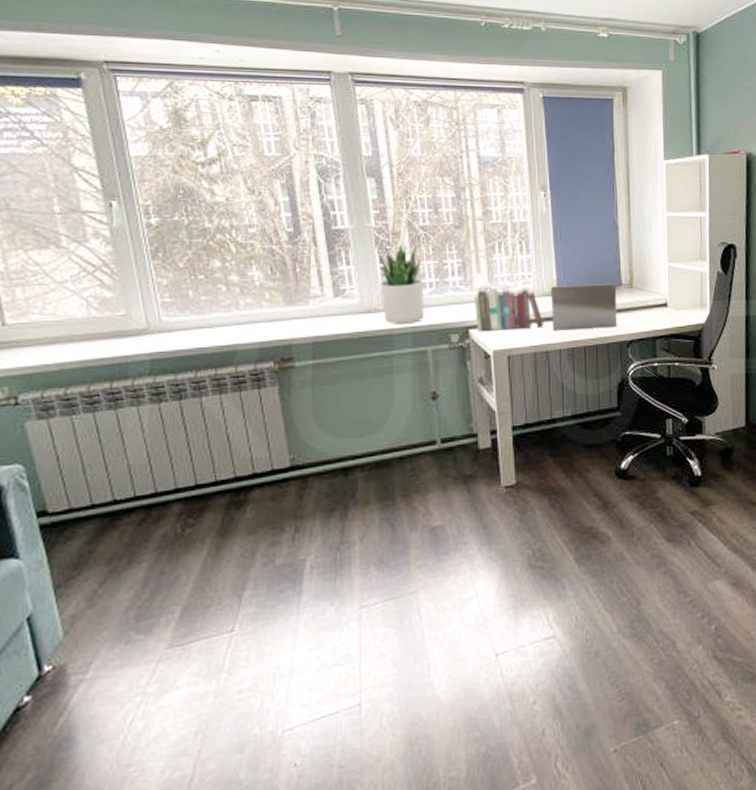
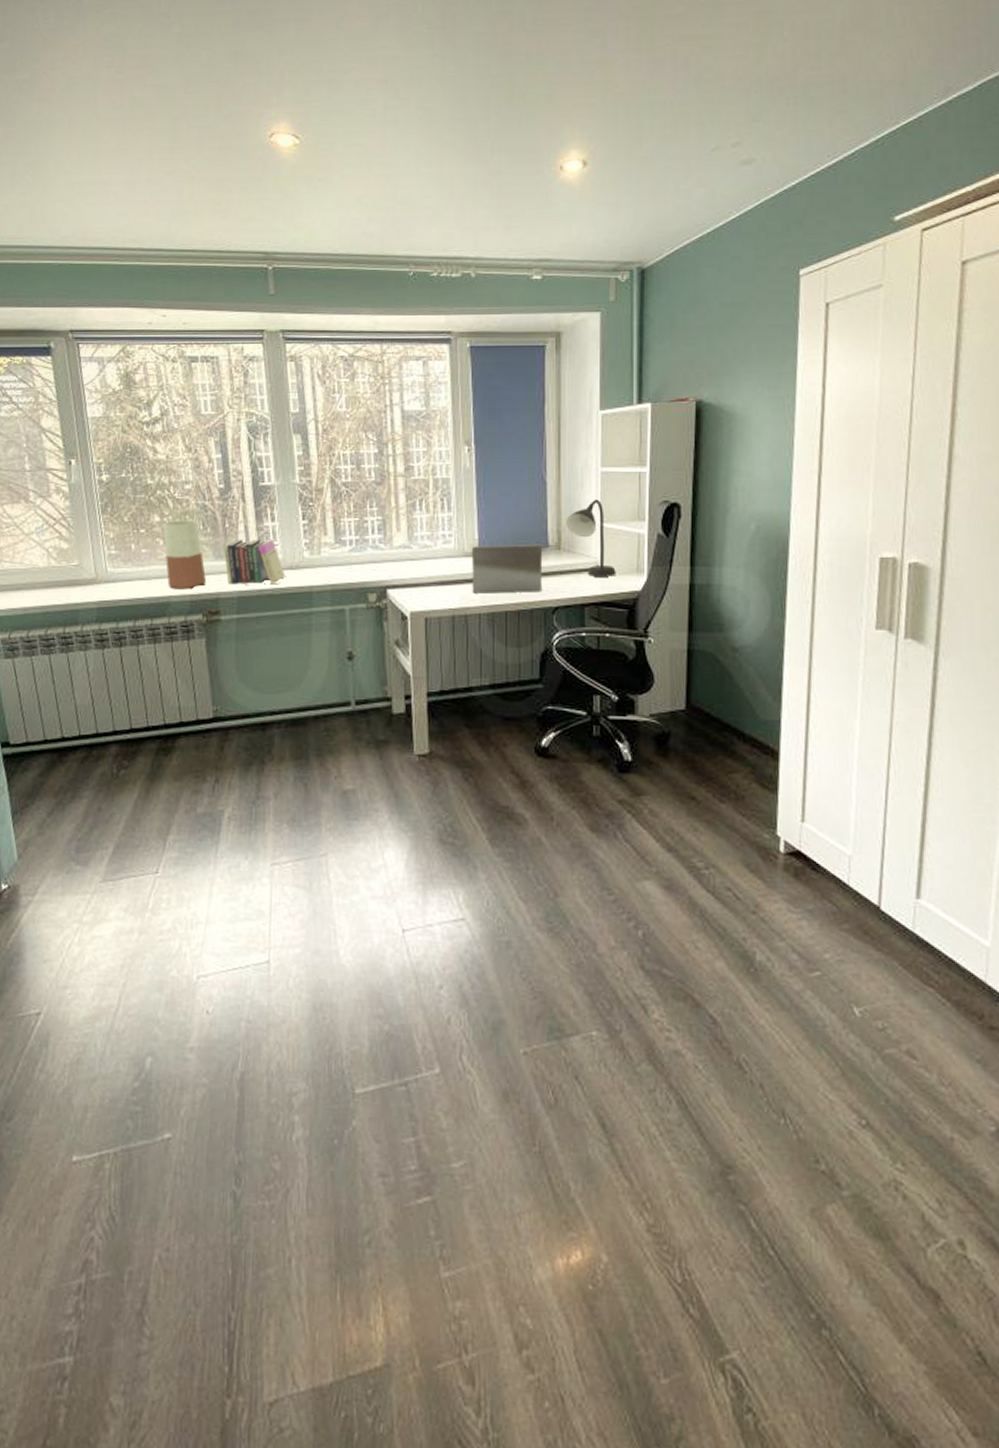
vase: none [225,265,276,337] -> present [163,520,206,590]
books: none [294,282,363,331] -> present [223,539,285,586]
planter: present [378,242,424,325] -> none [301,499,344,582]
books: present [474,286,543,332] -> none [393,546,463,592]
desk lamp: none [637,241,683,311] -> present [566,499,616,577]

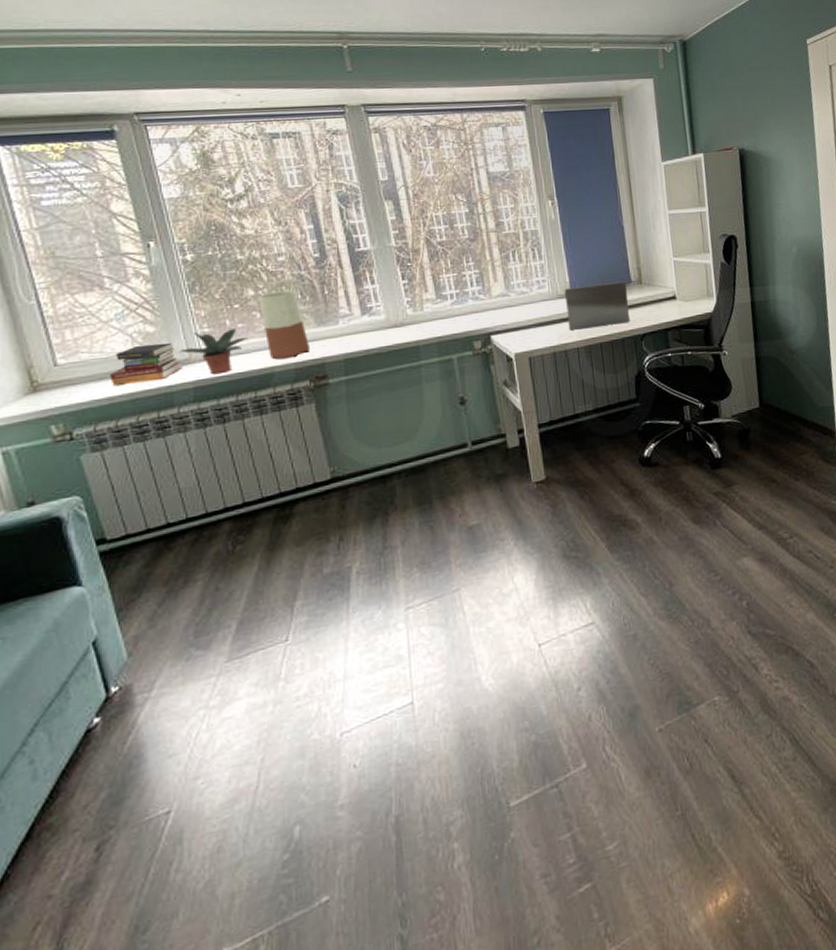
books: none [26,560,89,597] -> present [110,342,183,385]
potted plant: none [87,553,150,598] -> present [179,329,248,375]
books: present [223,539,285,586] -> none [324,300,391,350]
desk lamp: present [566,499,616,577] -> none [644,237,691,304]

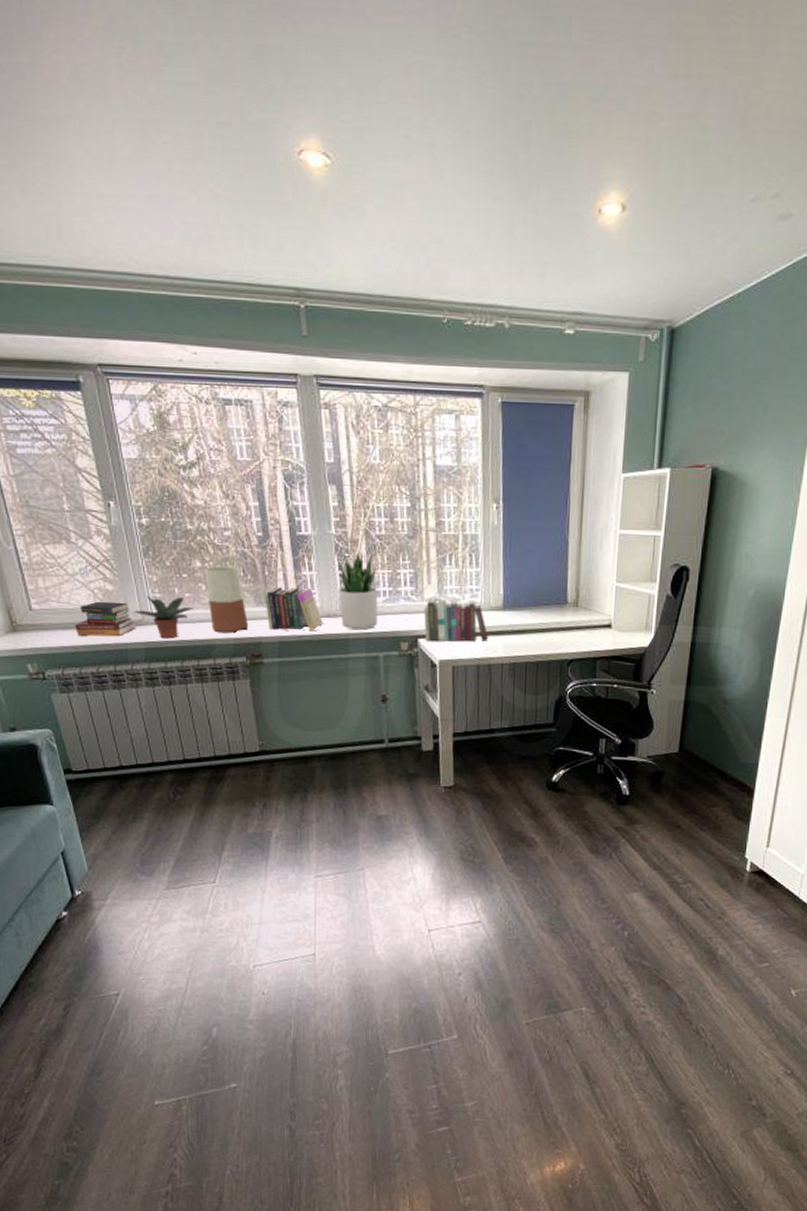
books: none [324,300,391,350] -> present [263,587,323,631]
planter: none [400,257,448,337] -> present [337,551,378,630]
books: none [493,290,560,337] -> present [424,598,488,642]
laptop: present [564,280,630,330] -> none [496,600,562,646]

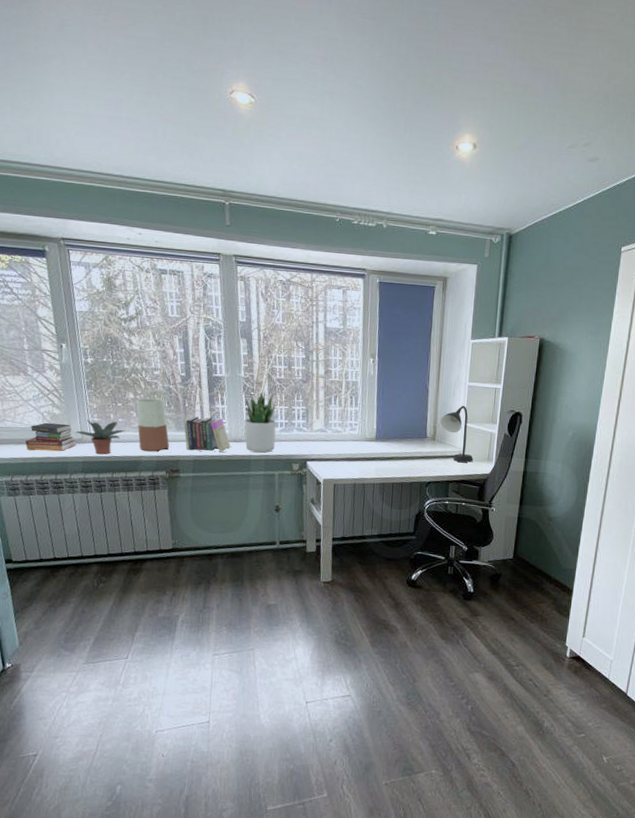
books: present [424,598,488,642] -> none [312,429,363,465]
desk lamp: none [584,560,627,633] -> present [440,405,473,462]

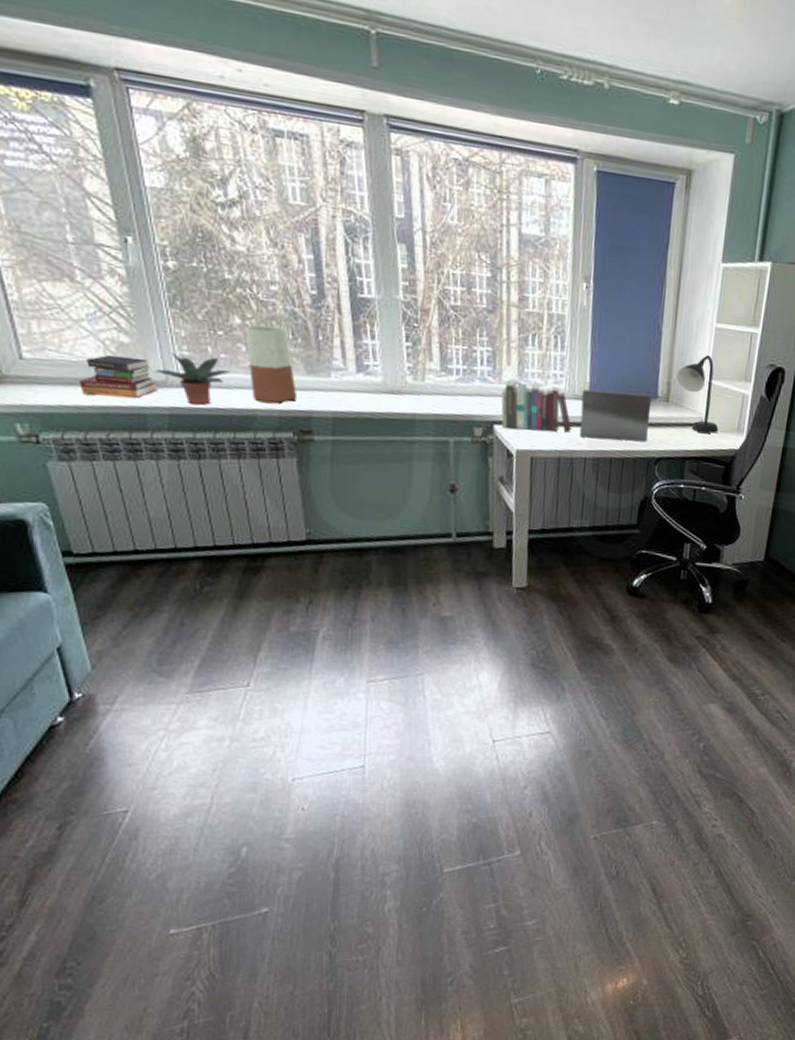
books: present [183,416,231,453] -> none [316,355,386,408]
planter: present [244,390,276,453] -> none [404,321,450,411]
books: none [312,429,363,465] -> present [501,381,571,432]
laptop: none [369,433,423,470] -> present [579,389,652,442]

